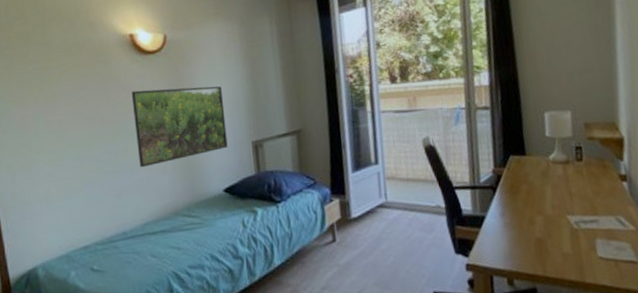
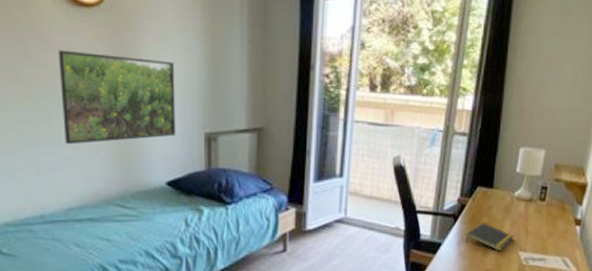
notepad: none [508,190,559,218] -> present [465,223,514,252]

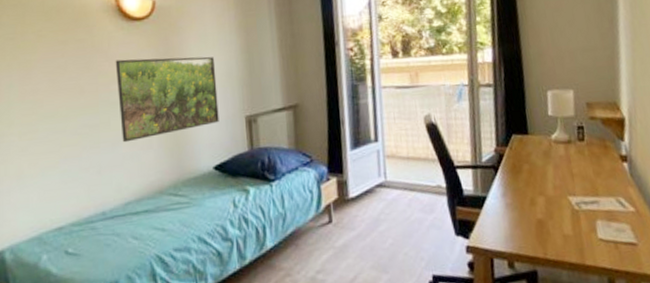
notepad: present [465,223,514,252] -> none [510,170,560,199]

